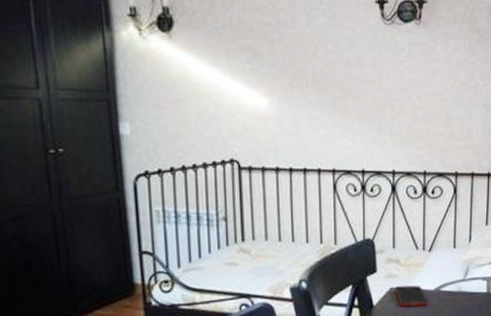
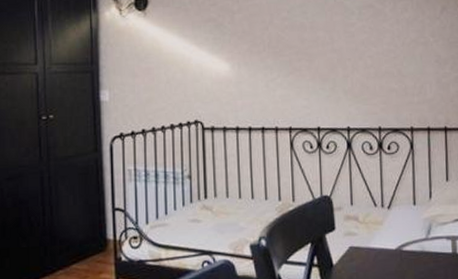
cell phone: present [395,285,429,307] -> none [355,244,391,268]

